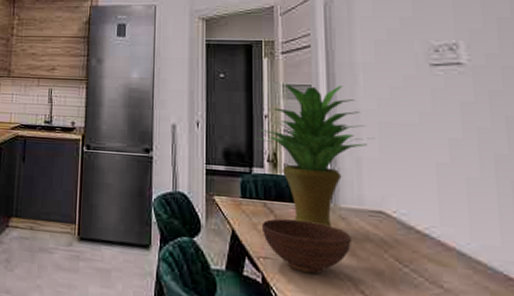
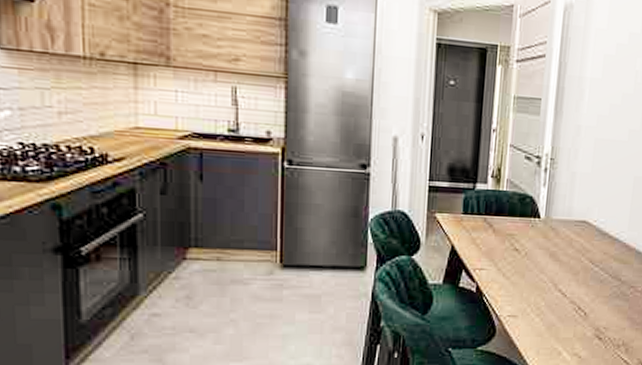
potted plant: present [254,84,375,227] -> none [481,96,590,237]
bowl: present [261,218,351,274] -> none [479,232,557,279]

